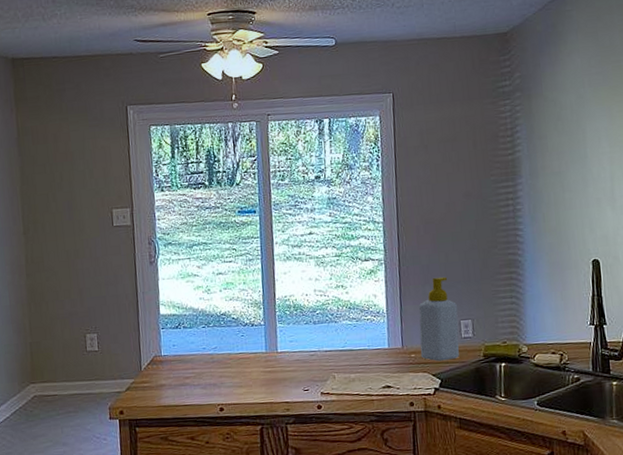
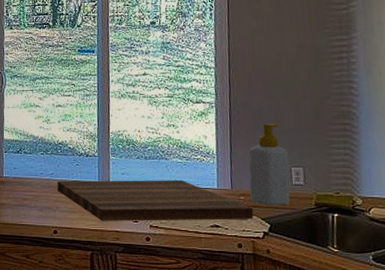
cutting board: none [221,342,425,393] -> present [57,180,254,221]

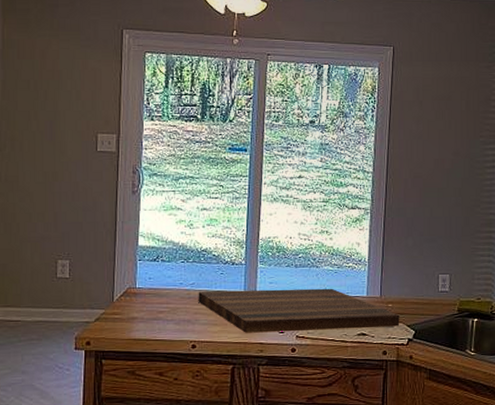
soap bottle: present [248,123,290,206] -> none [397,230,438,313]

